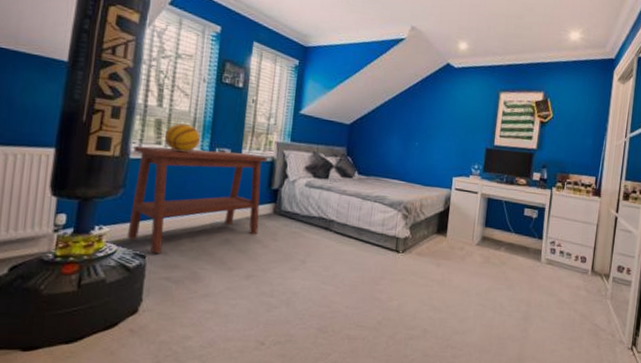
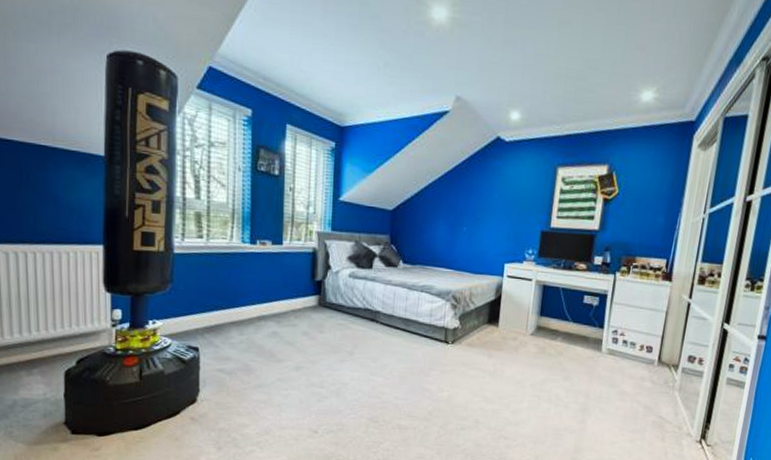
side table: present [127,145,267,254] -> none [177,240,309,347]
basketball: present [164,123,200,153] -> none [205,216,240,246]

